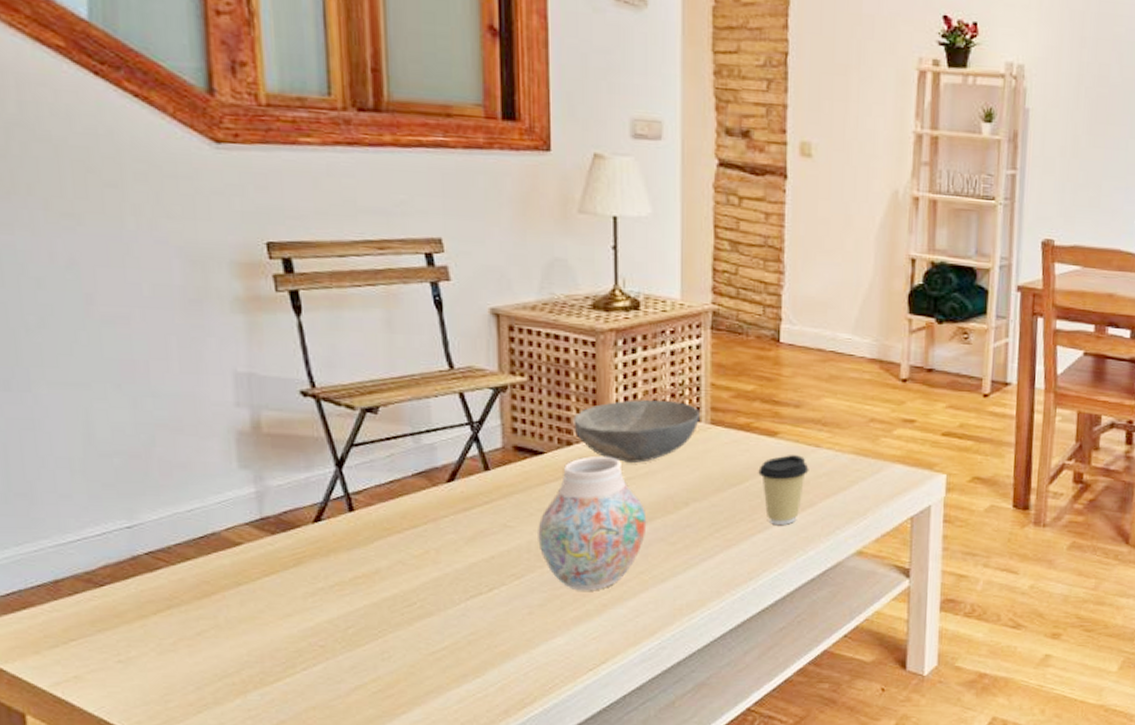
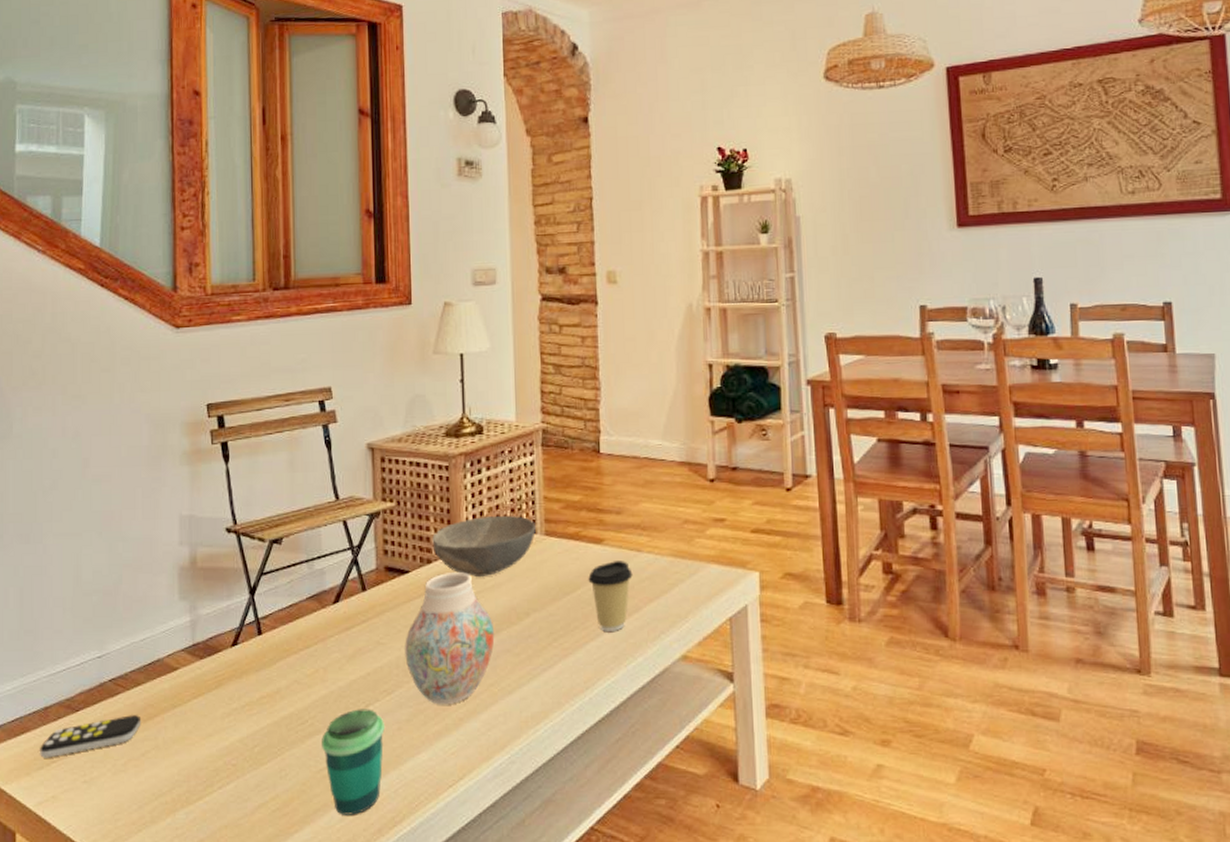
remote control: none [51,592,194,636] -> present [40,715,141,758]
cup: none [434,592,512,697] -> present [322,709,384,815]

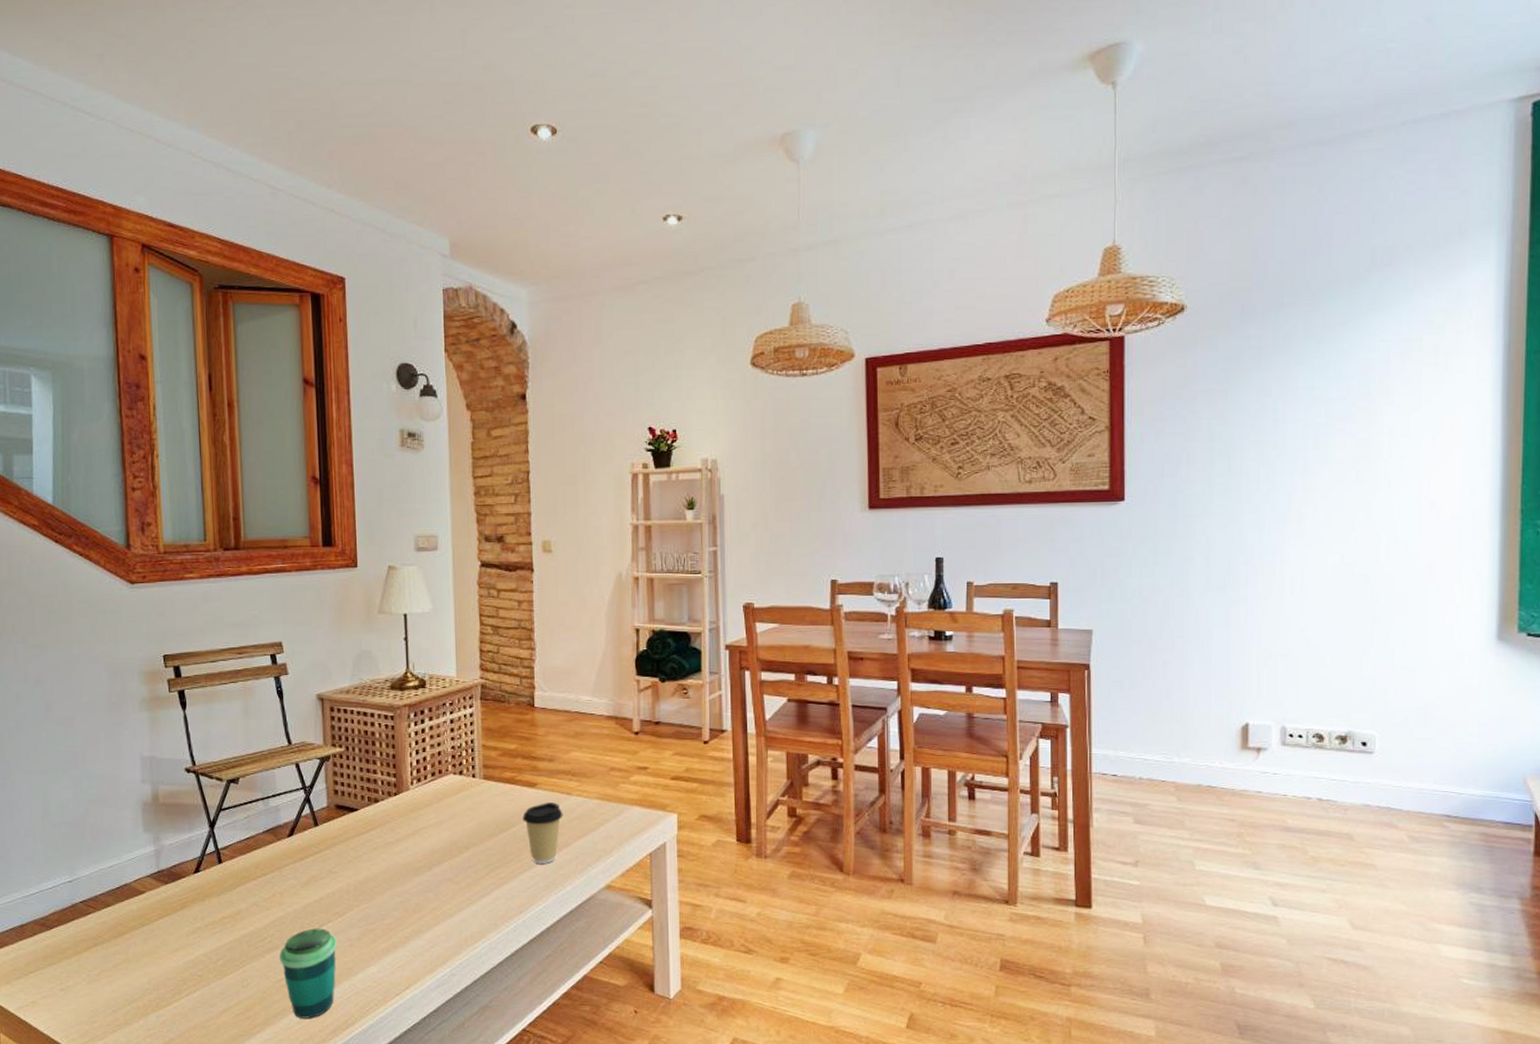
remote control: present [40,715,141,758] -> none [18,932,112,969]
vase: present [405,572,495,705] -> none [355,811,437,926]
bowl: present [432,515,537,578] -> none [379,761,476,816]

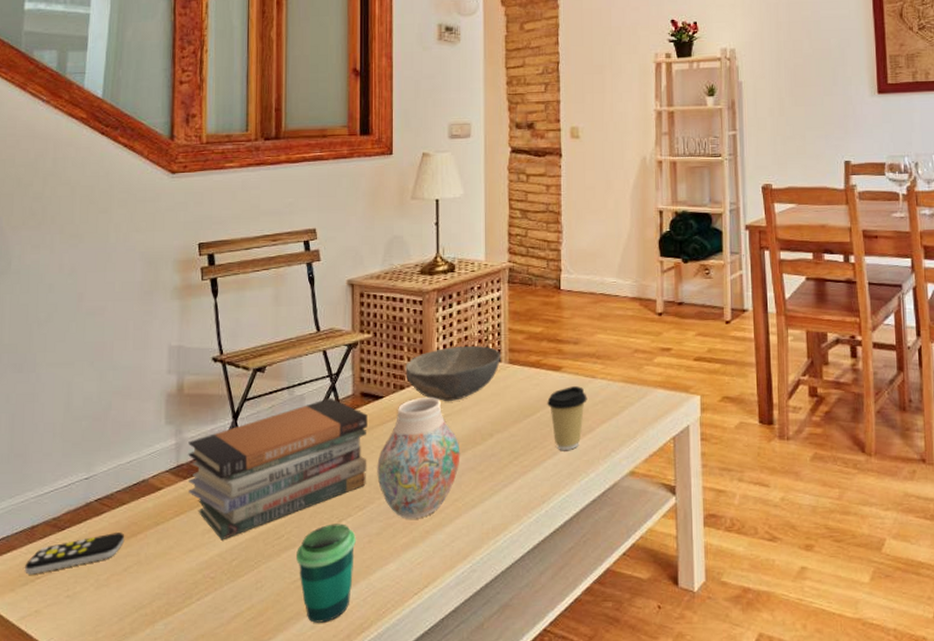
remote control: none [18,932,112,969] -> present [25,533,125,575]
book stack: none [167,809,345,942] -> present [188,398,368,541]
vase: none [355,811,437,926] -> present [377,397,460,519]
bowl: none [379,761,476,816] -> present [405,345,501,402]

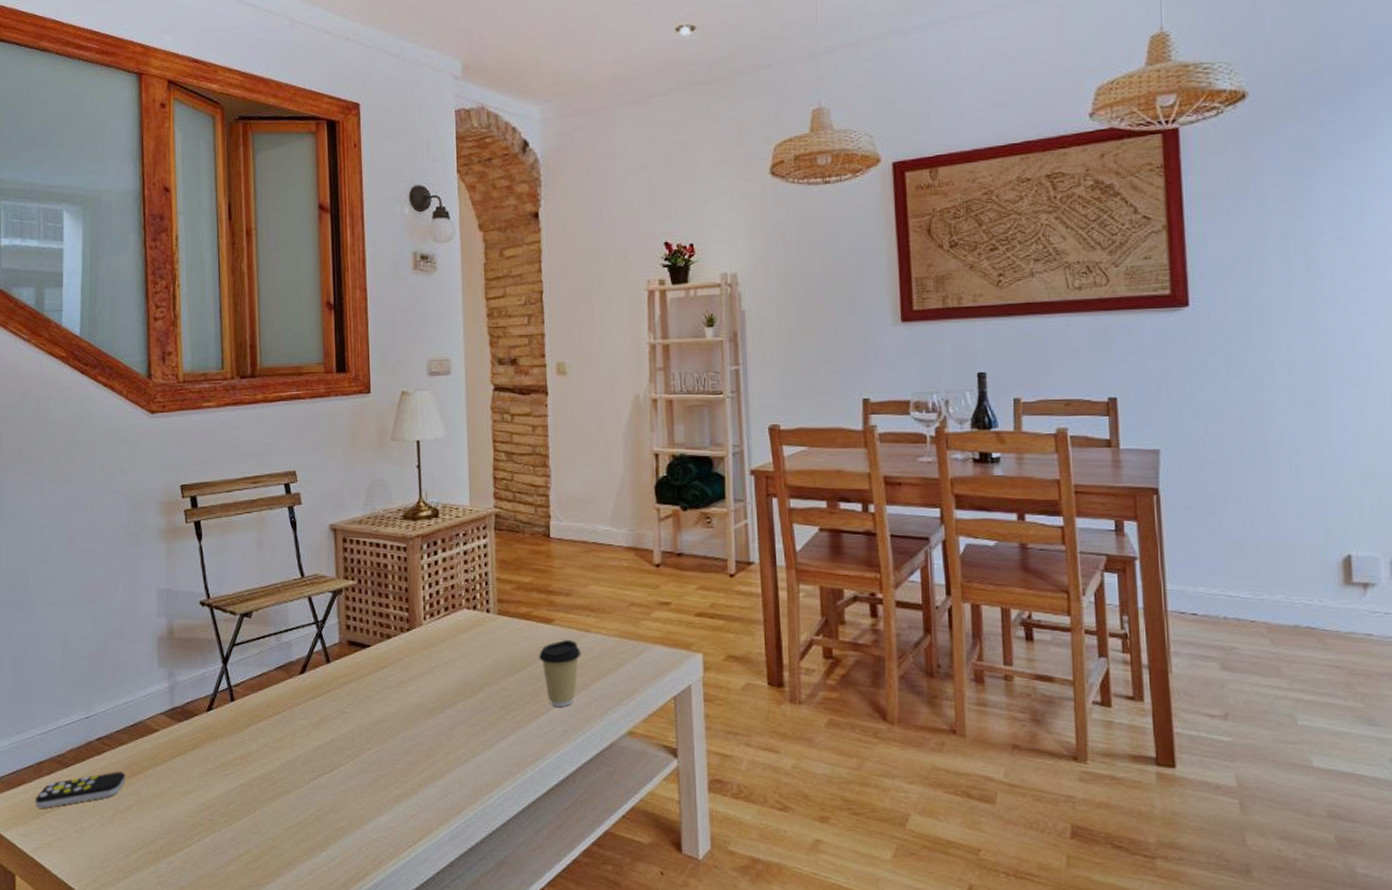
book stack: present [188,398,368,541] -> none [181,645,357,784]
cup: present [296,523,356,623] -> none [290,772,348,870]
vase: present [377,397,460,519] -> none [366,648,451,771]
bowl: present [405,345,501,402] -> none [391,594,490,653]

